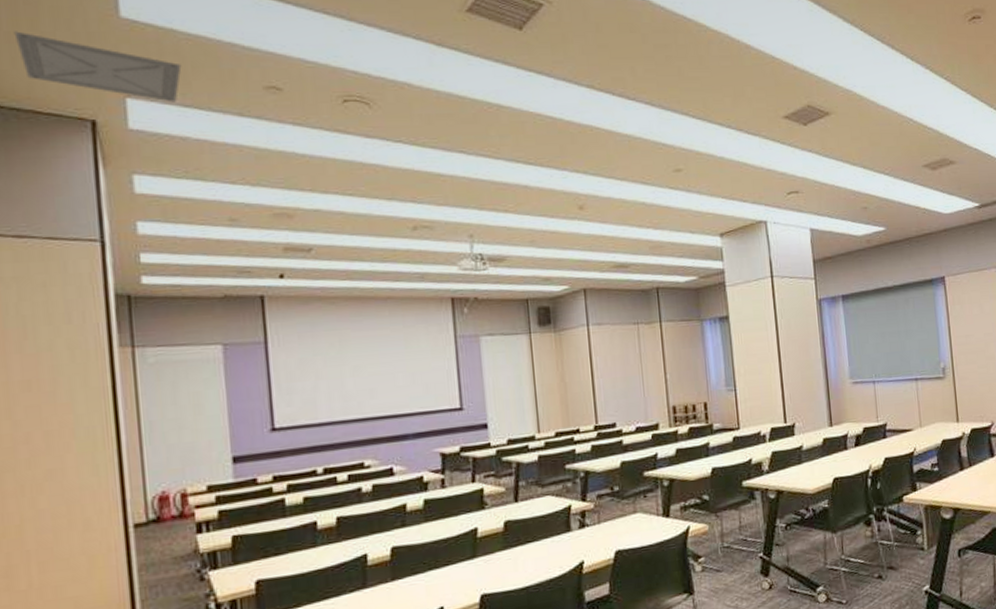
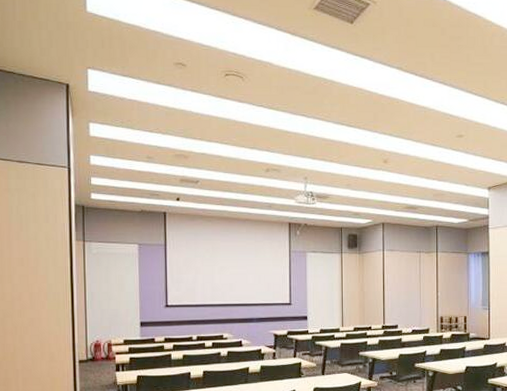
ceiling vent: present [13,31,182,103] -> none [23,21,123,73]

